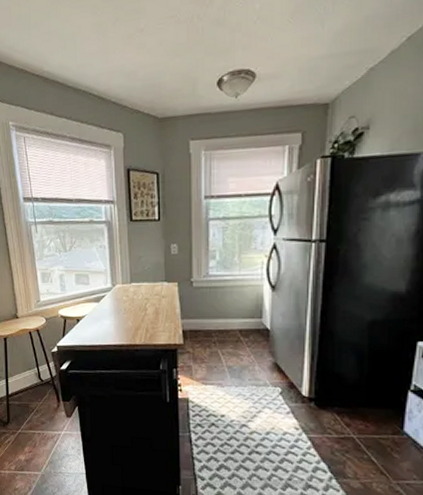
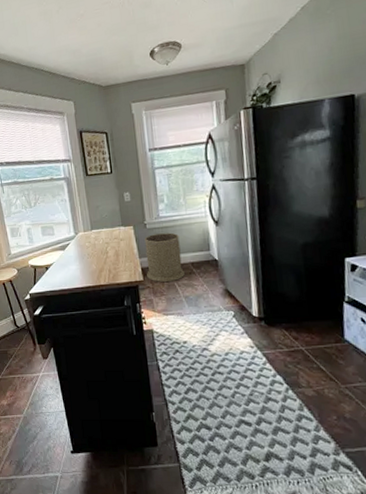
trash can: none [188,294,230,349] -> present [144,232,185,283]

